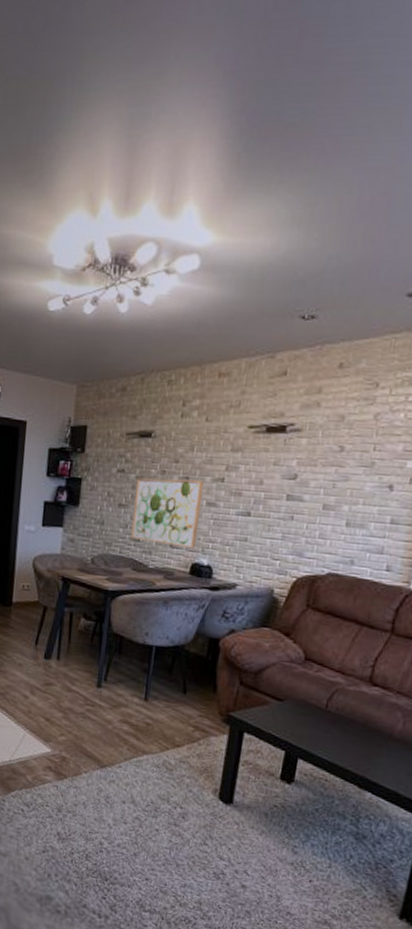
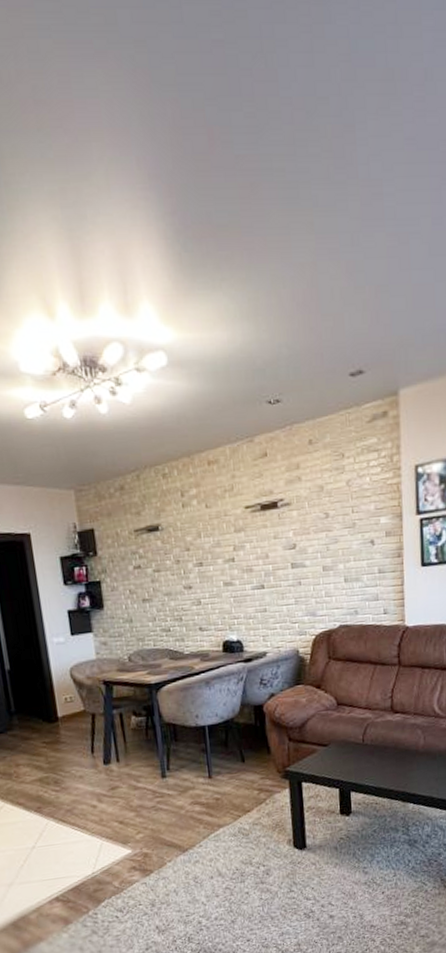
wall art: present [130,478,203,549] -> none [154,564,223,630]

